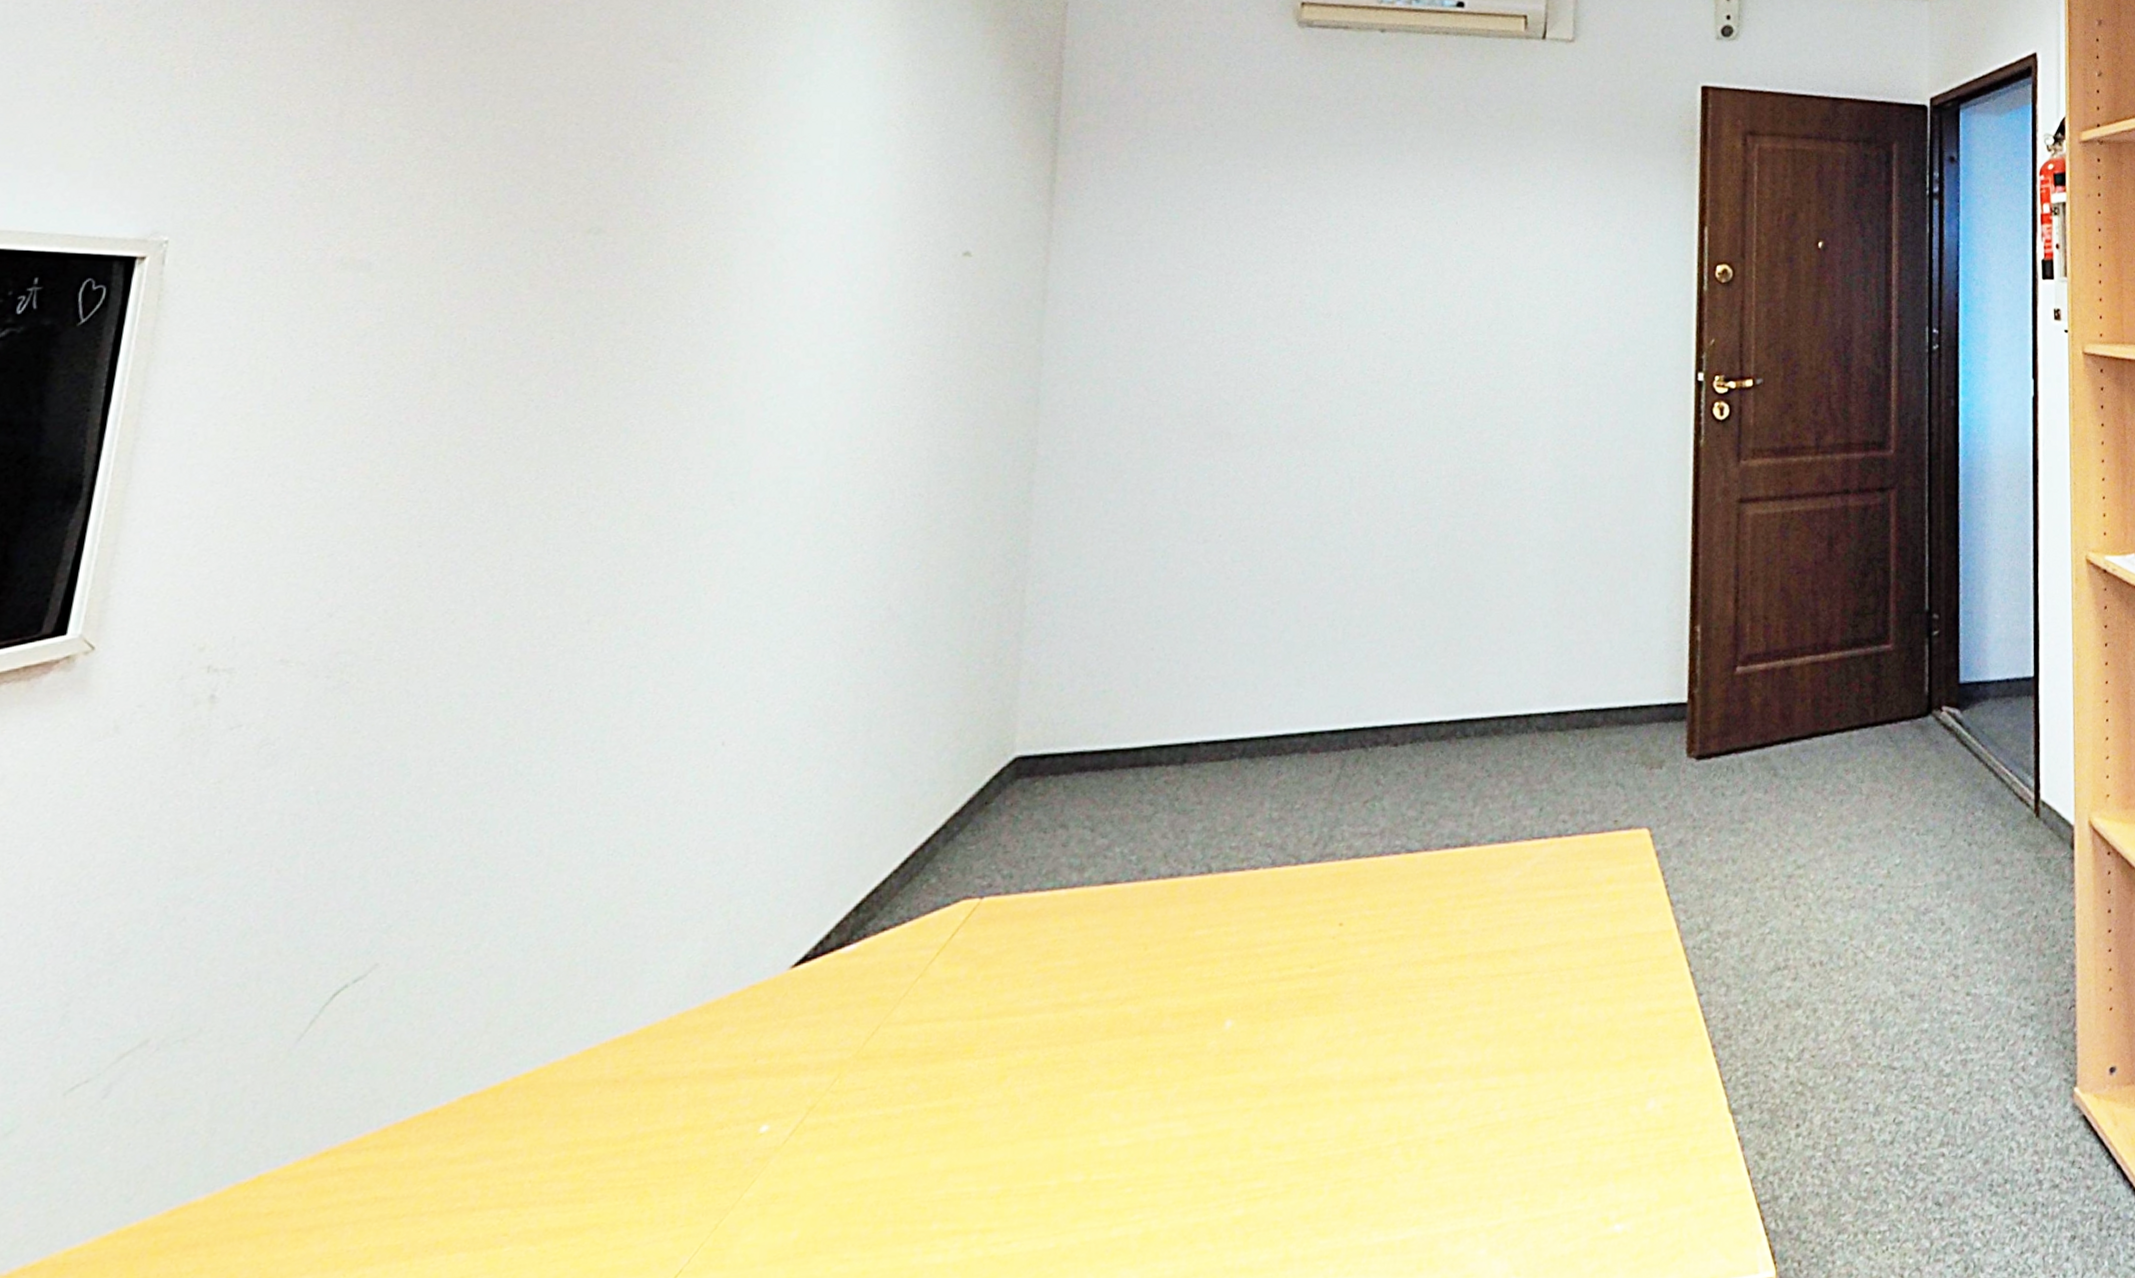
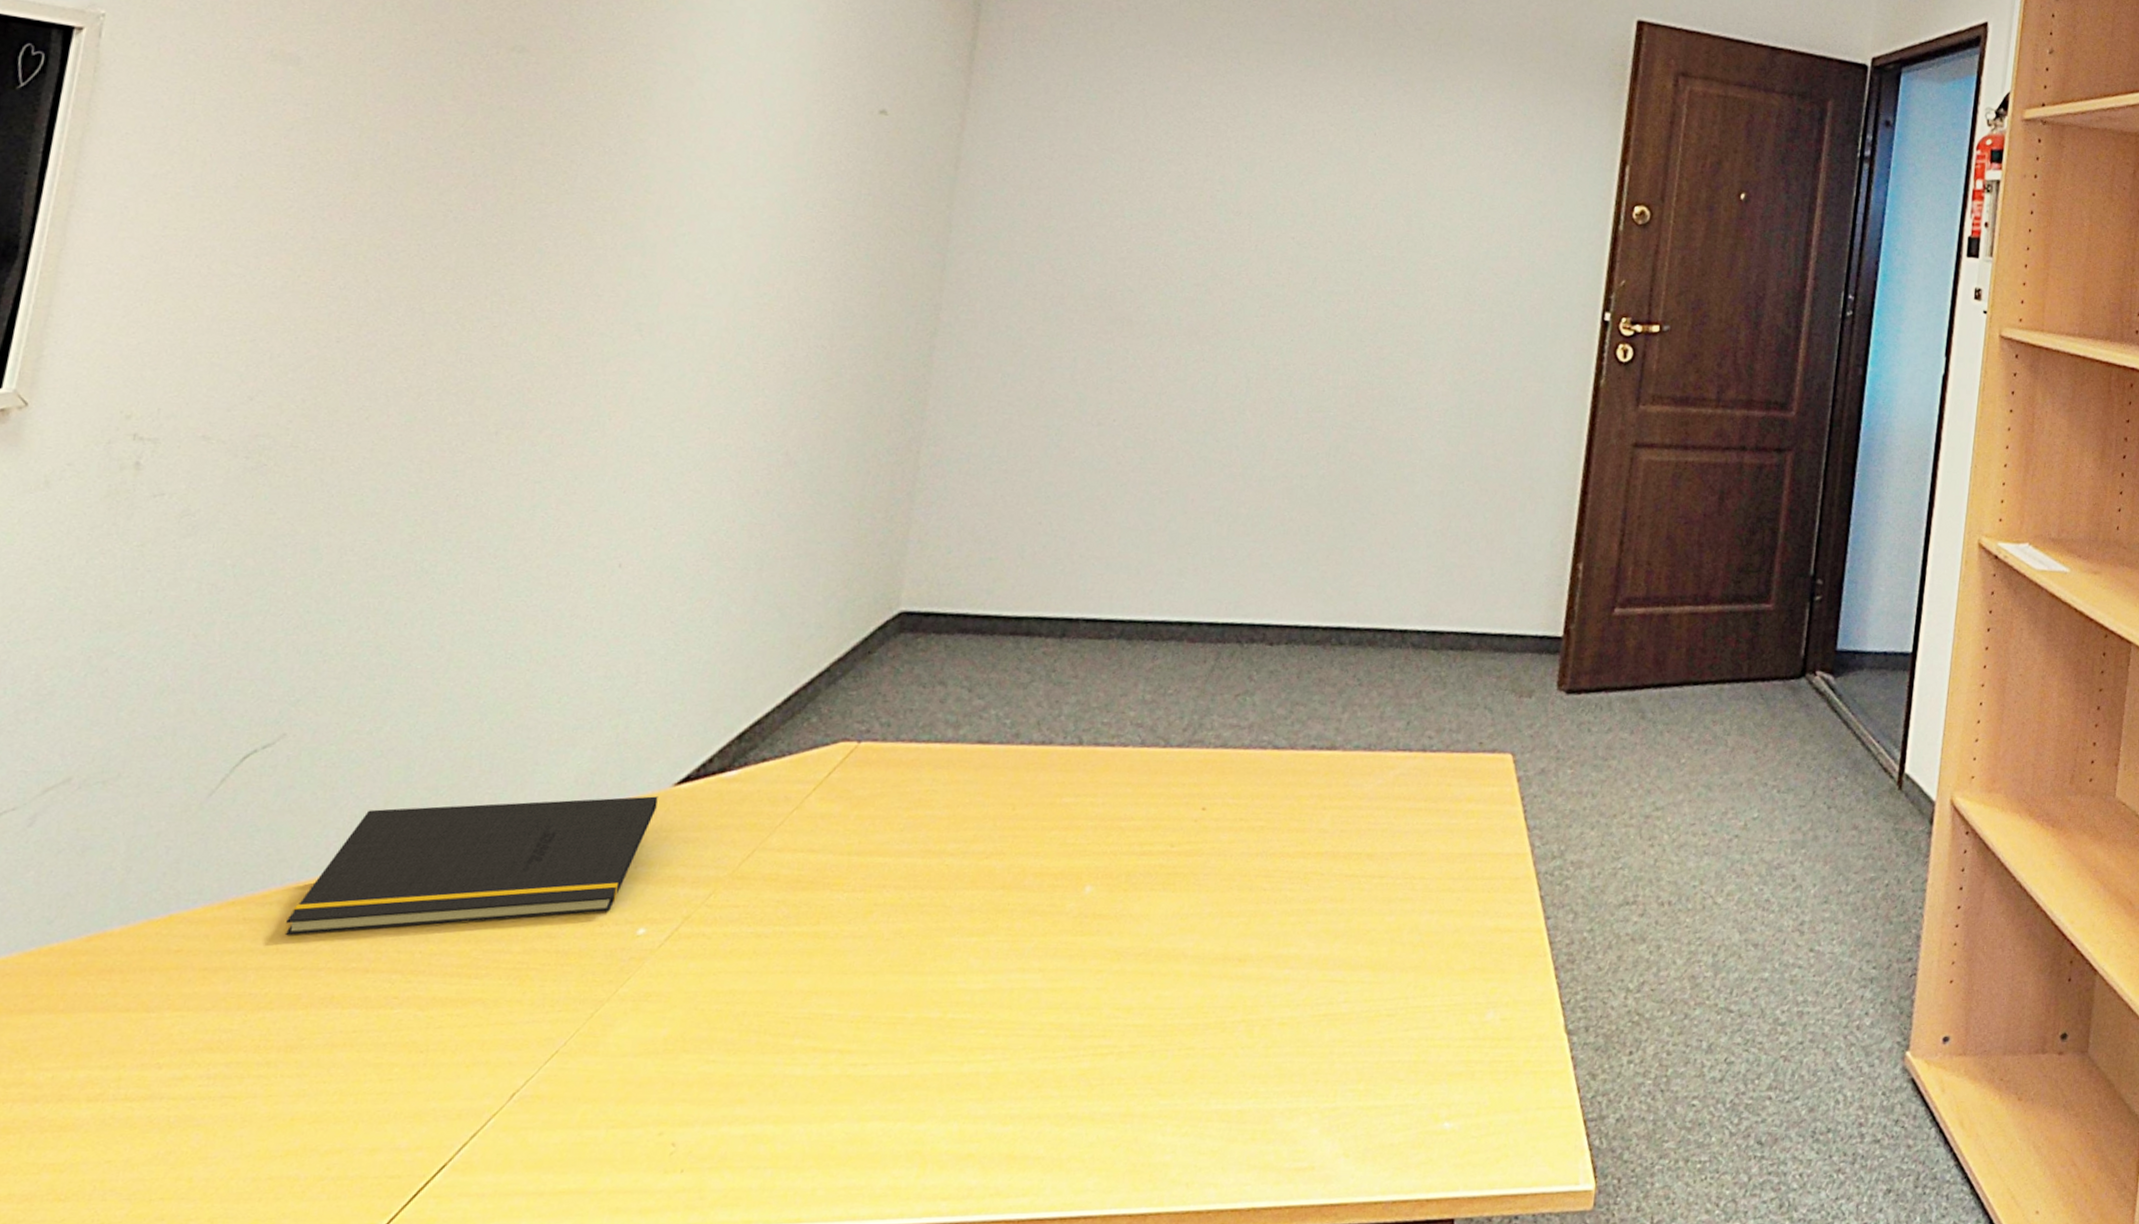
notepad: none [383,982,775,1181] -> present [284,796,658,935]

